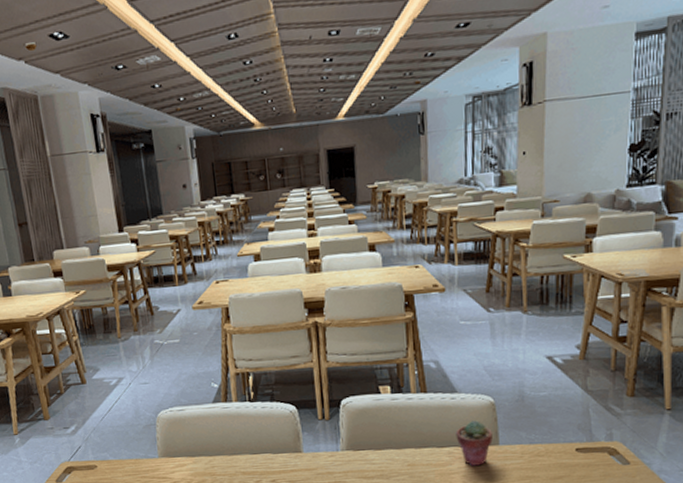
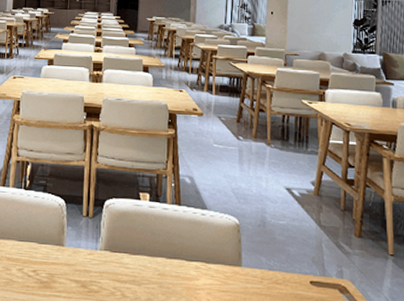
potted succulent: present [455,420,493,466] -> none [203,239,236,285]

